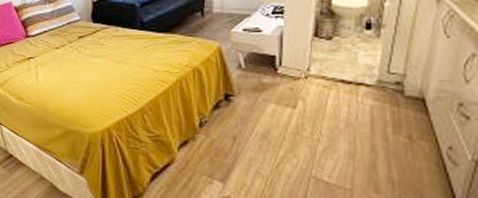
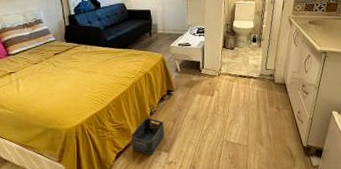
storage bin: none [172,130,220,182] -> present [131,118,165,155]

